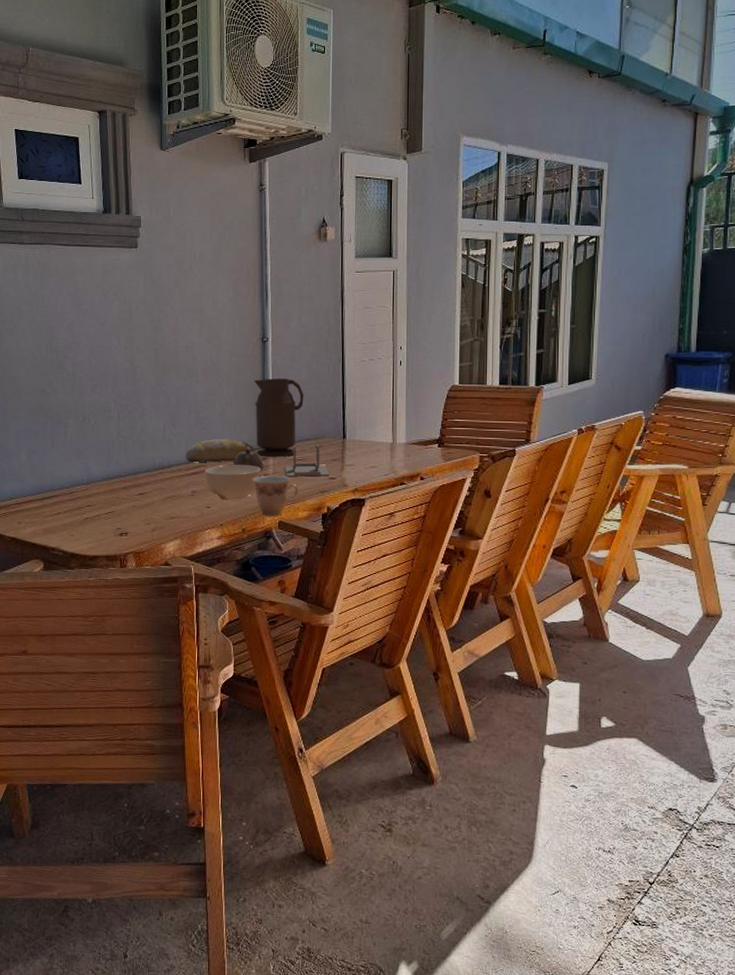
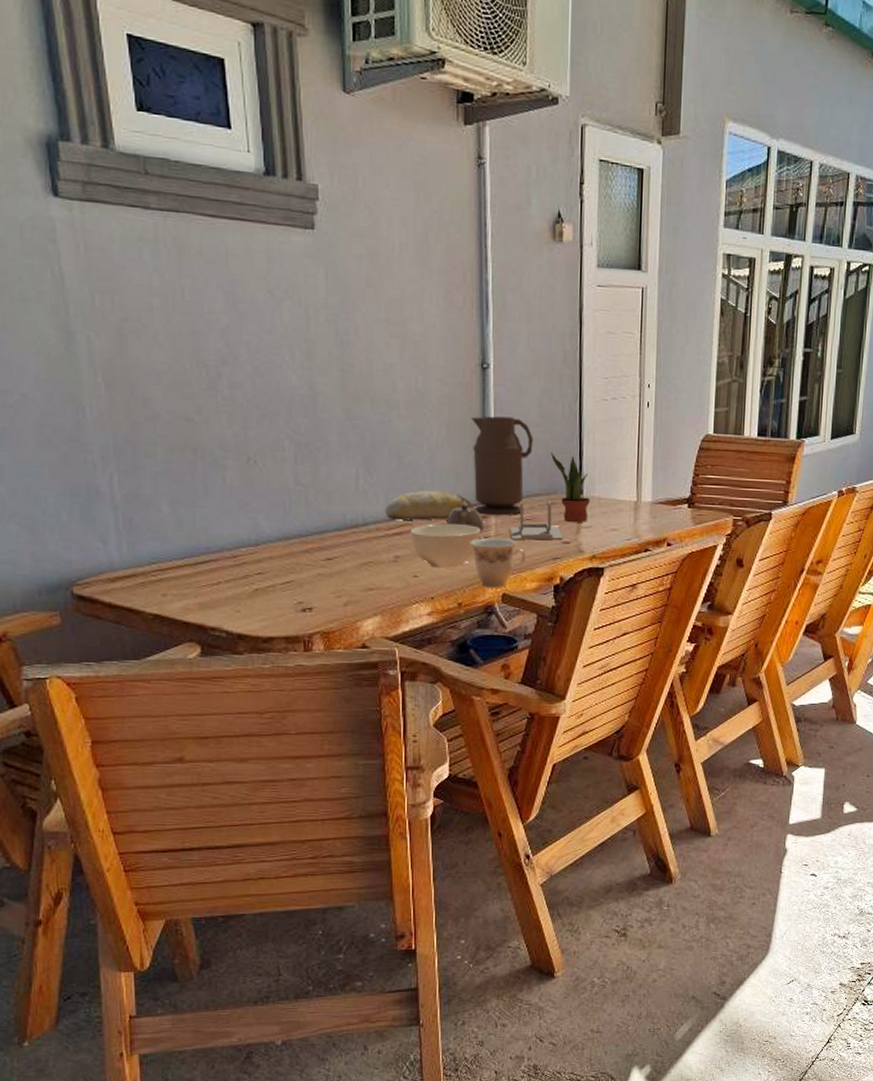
potted plant: none [318,405,353,461] -> present [550,452,591,522]

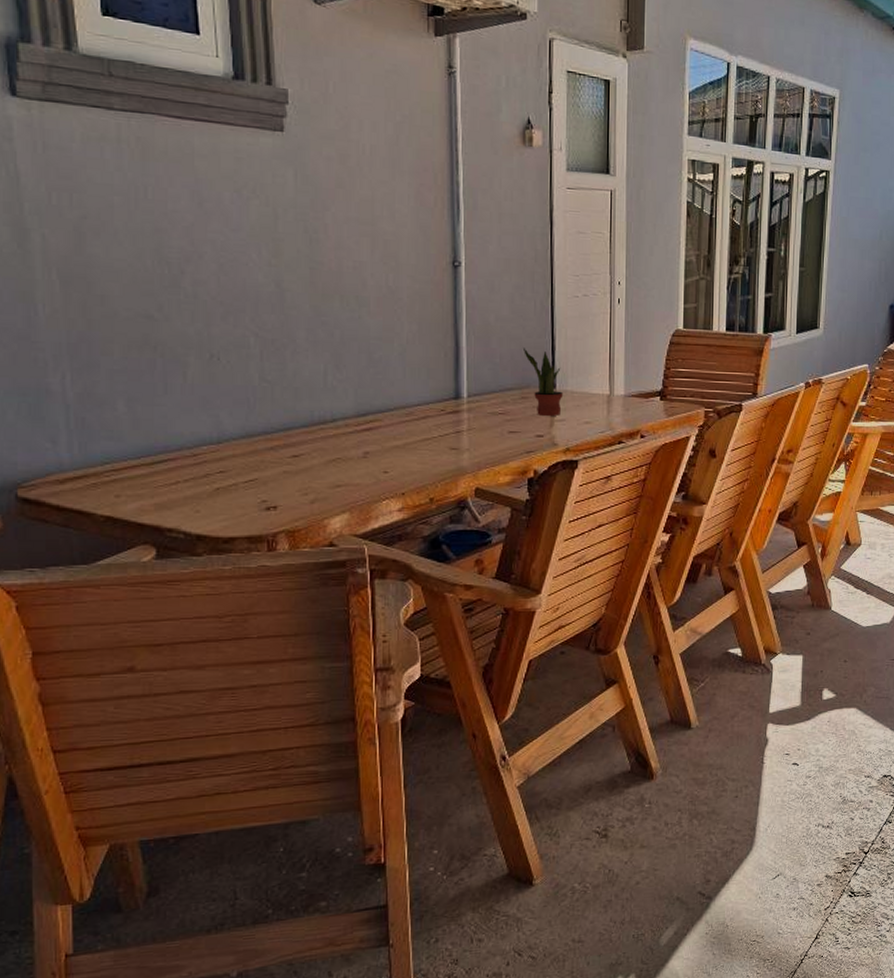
bread: present [385,490,475,520] -> none [354,385,447,416]
bowl: present [410,524,480,568] -> none [380,419,452,463]
teapot: present [446,500,485,534] -> none [417,395,457,428]
teacup: present [470,537,526,588] -> none [442,432,500,482]
water jug: present [471,415,533,516] -> none [442,312,505,411]
napkin holder: present [509,501,563,541] -> none [481,395,537,435]

